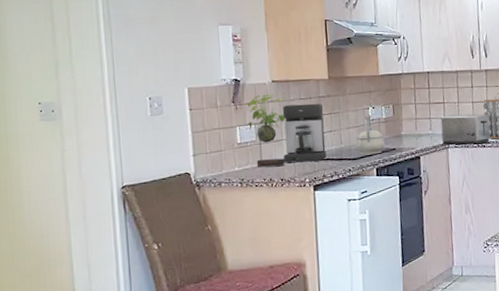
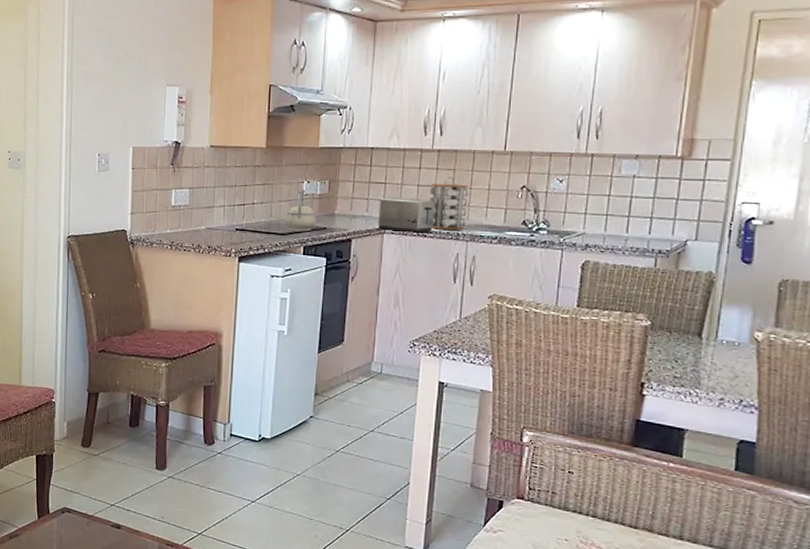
plant: present [246,94,286,168] -> none [182,159,222,234]
coffee maker: present [282,103,326,164] -> none [213,172,257,233]

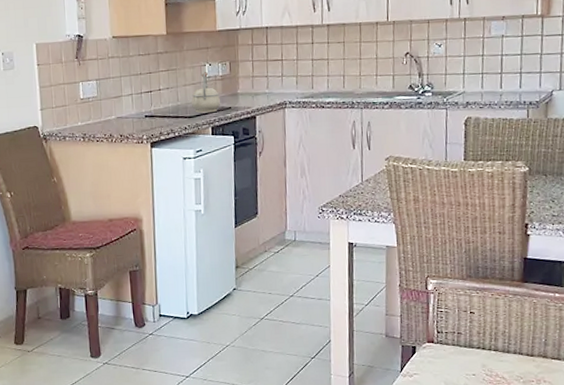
toaster: present [378,197,435,233] -> none [278,72,330,105]
spice rack: present [429,177,469,231] -> none [323,49,359,101]

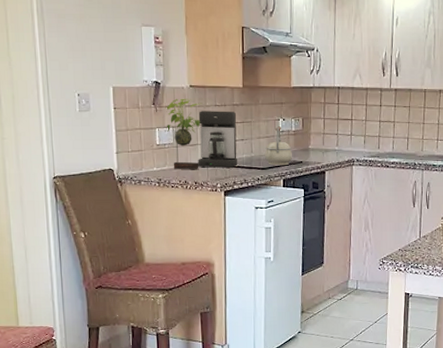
plant: none [88,49,126,123] -> present [165,98,202,170]
coffee maker: none [122,59,163,120] -> present [198,111,237,169]

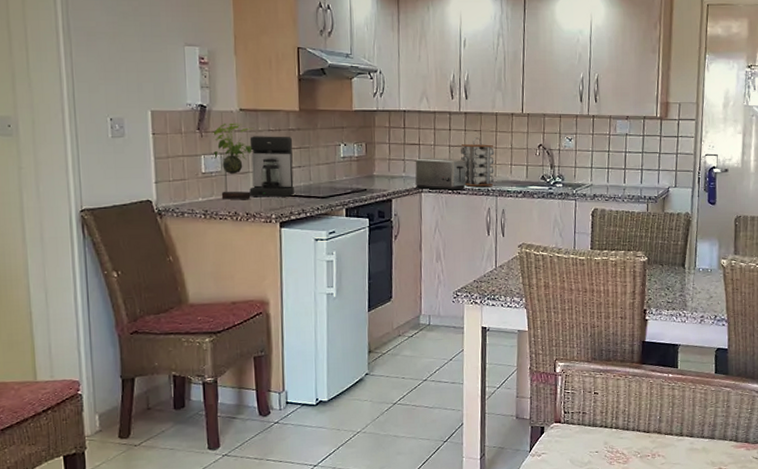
kettle: present [264,126,293,166] -> none [324,152,356,194]
toaster: none [347,132,395,164] -> present [415,158,467,191]
spice rack: none [389,113,422,161] -> present [460,137,495,188]

